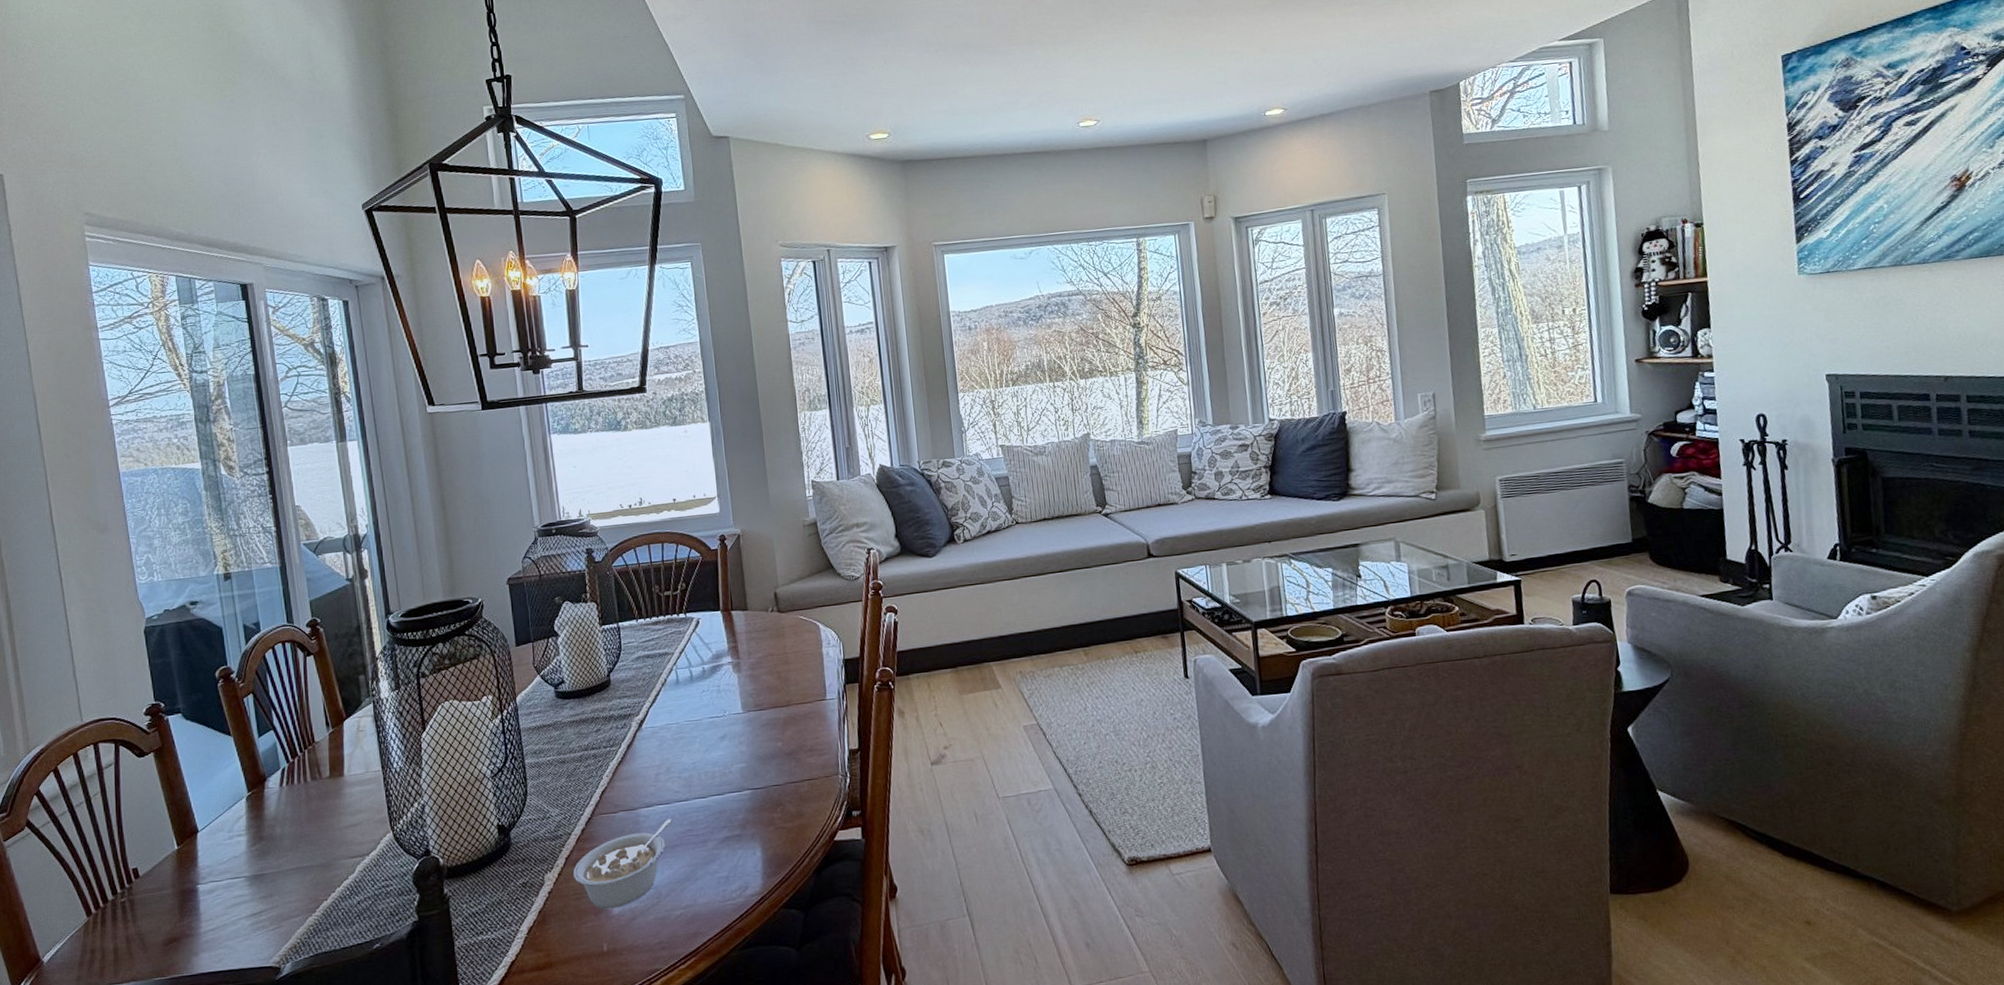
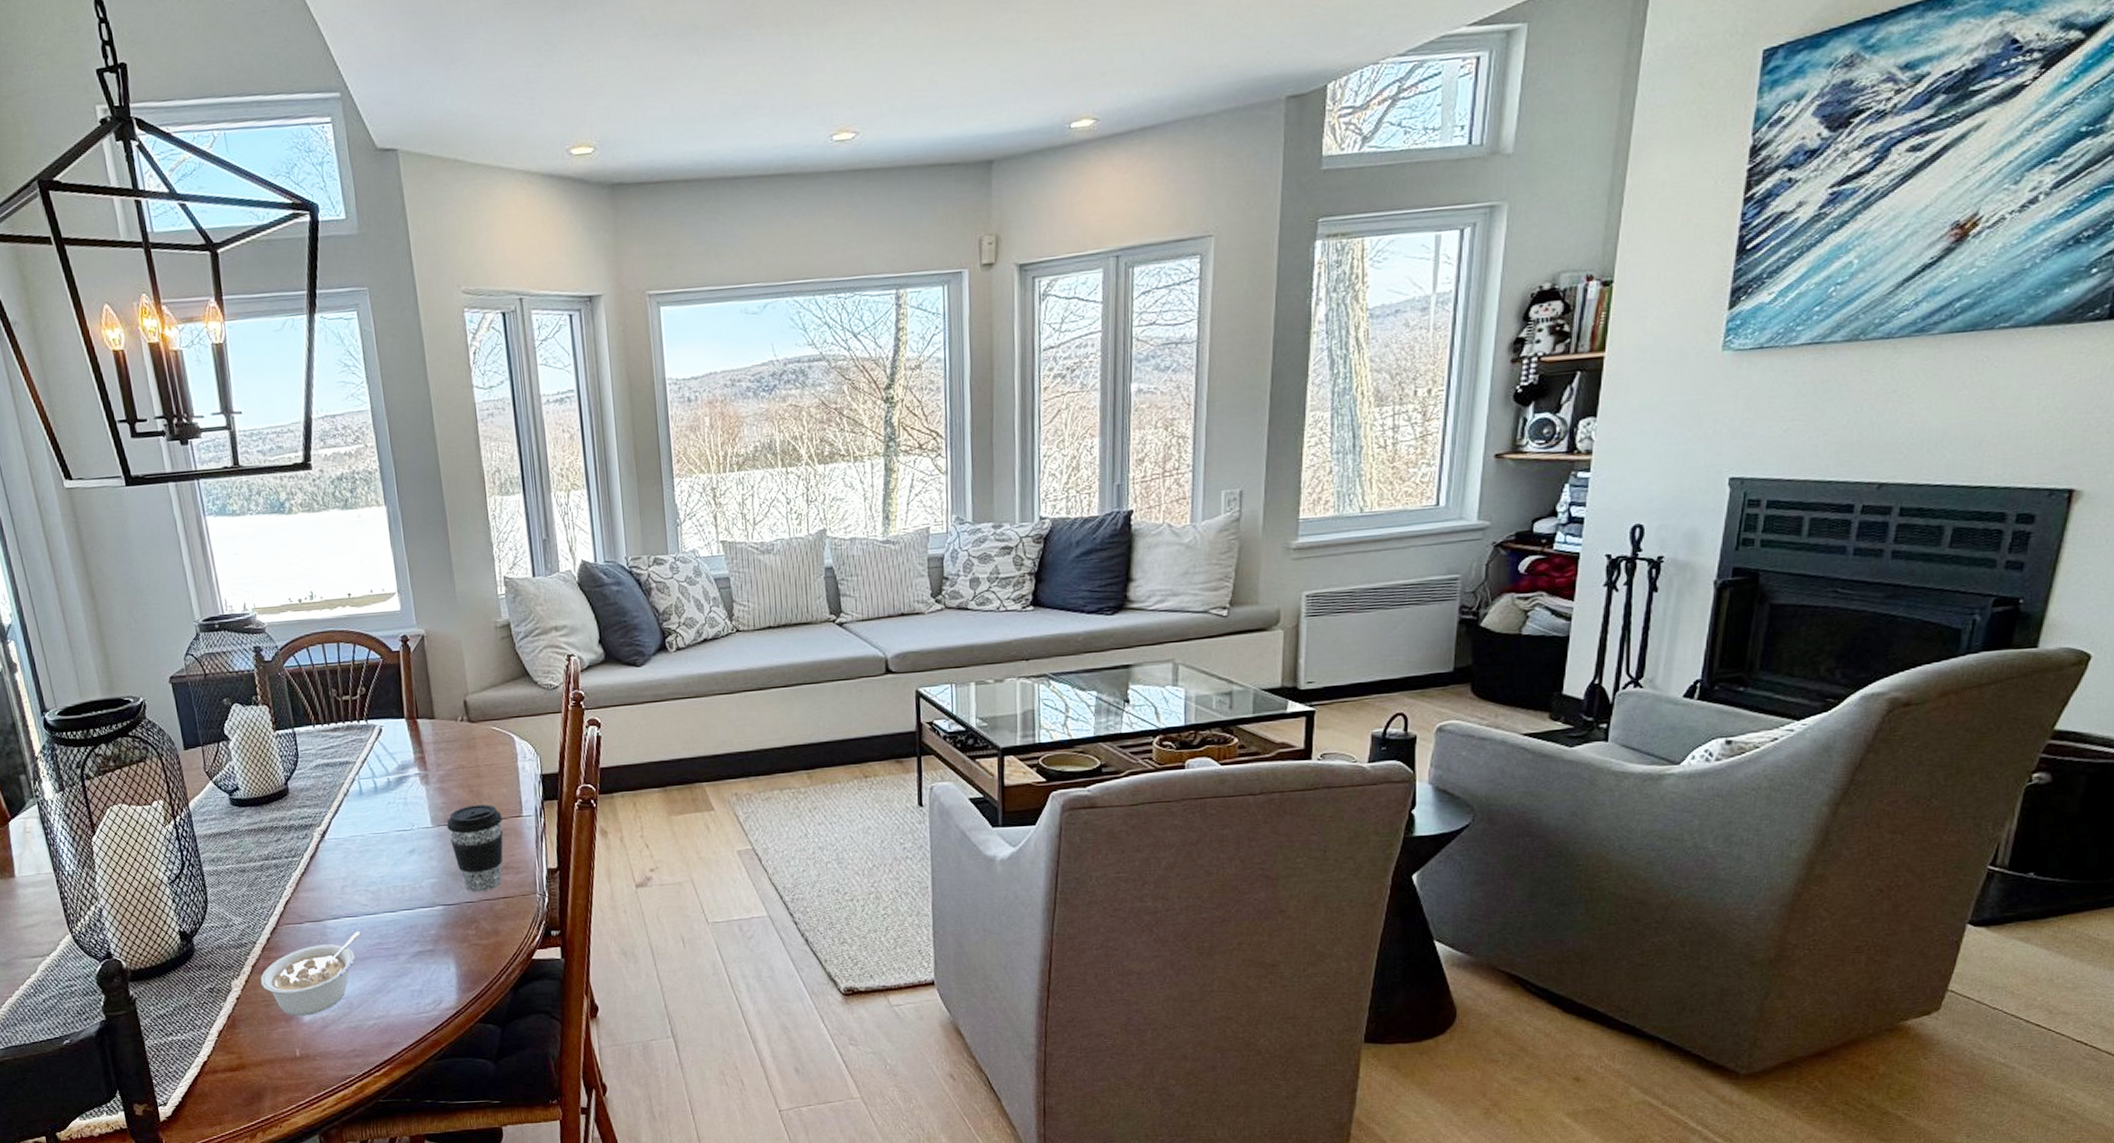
coffee cup: none [756,689,808,775] -> present [446,804,503,892]

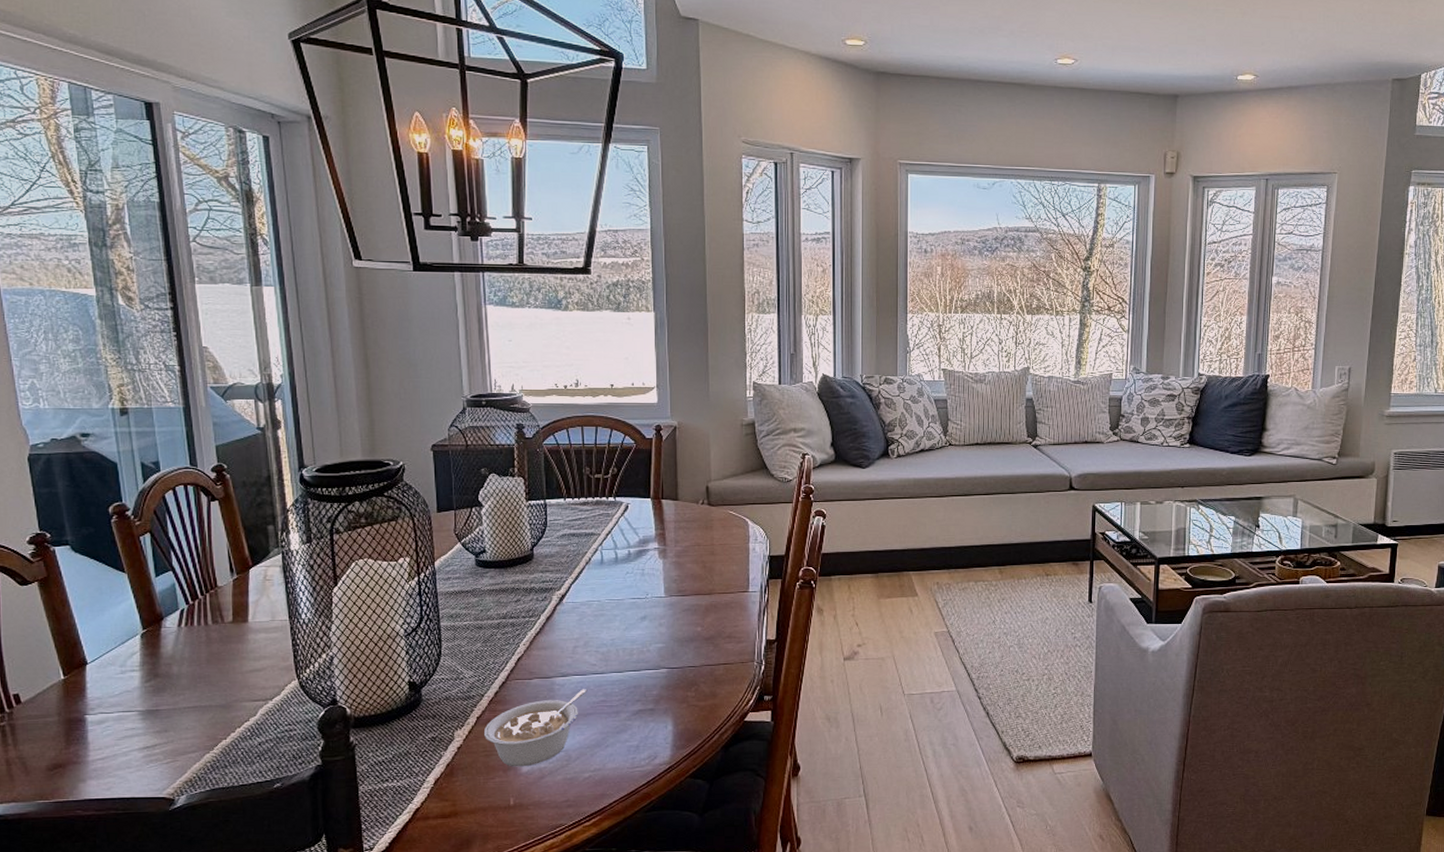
coffee cup: present [446,804,503,892] -> none [678,580,730,658]

